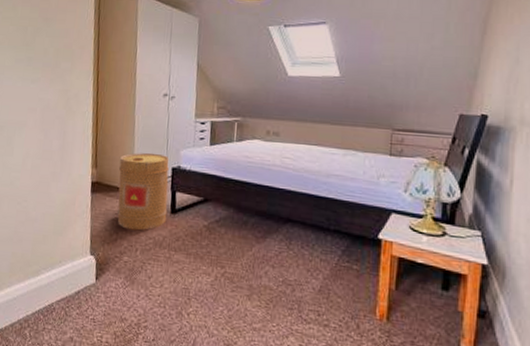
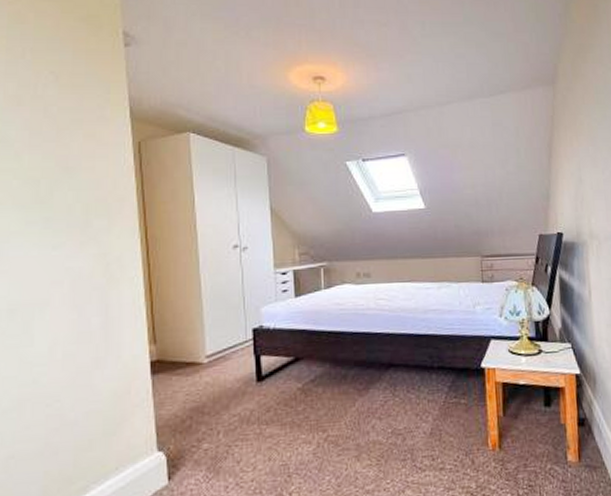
basket: present [117,152,170,231] -> none [184,315,253,411]

